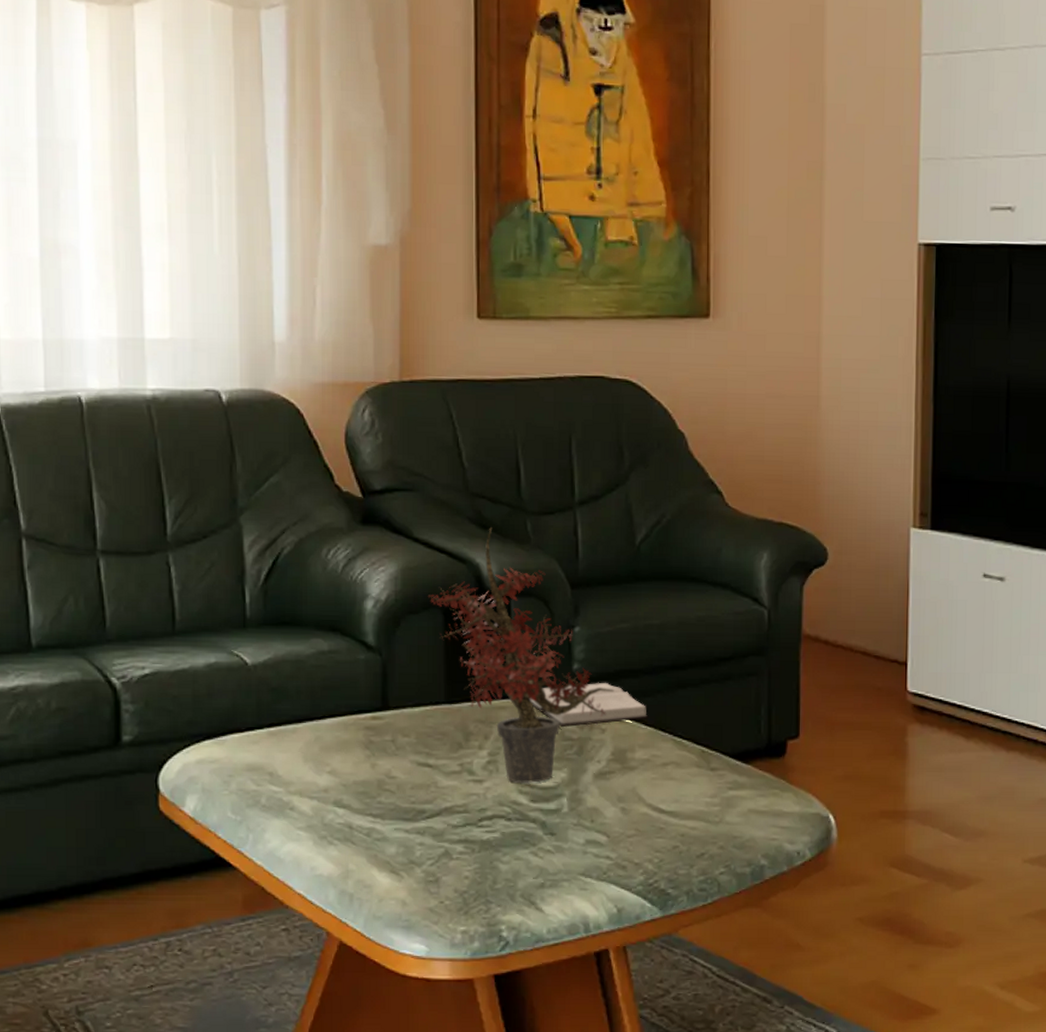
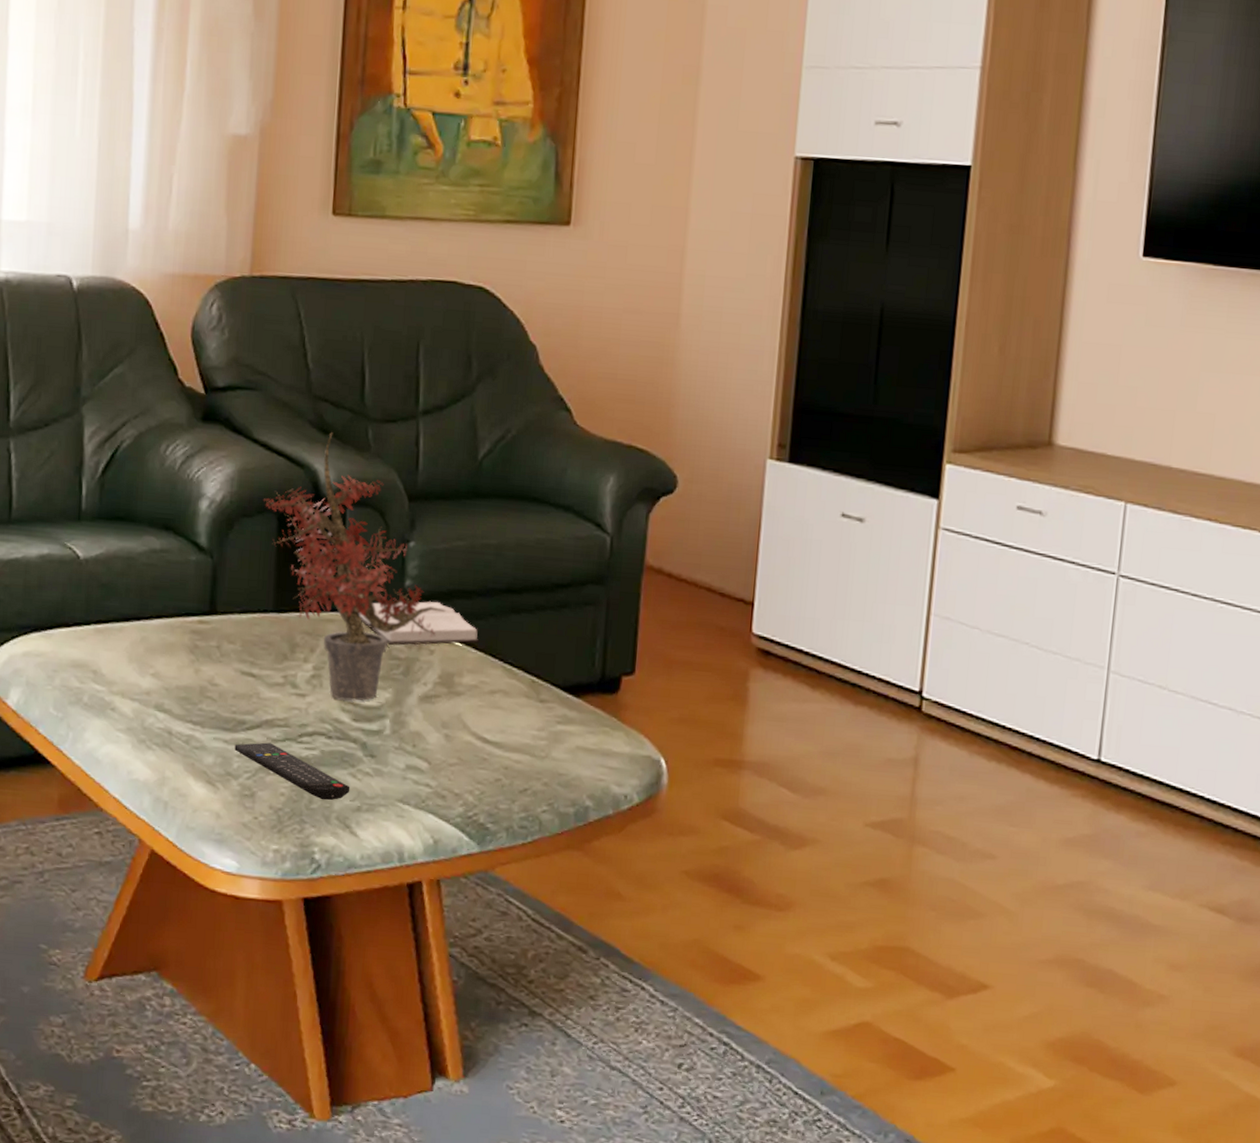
remote control: none [416,829,533,880] -> present [234,742,351,801]

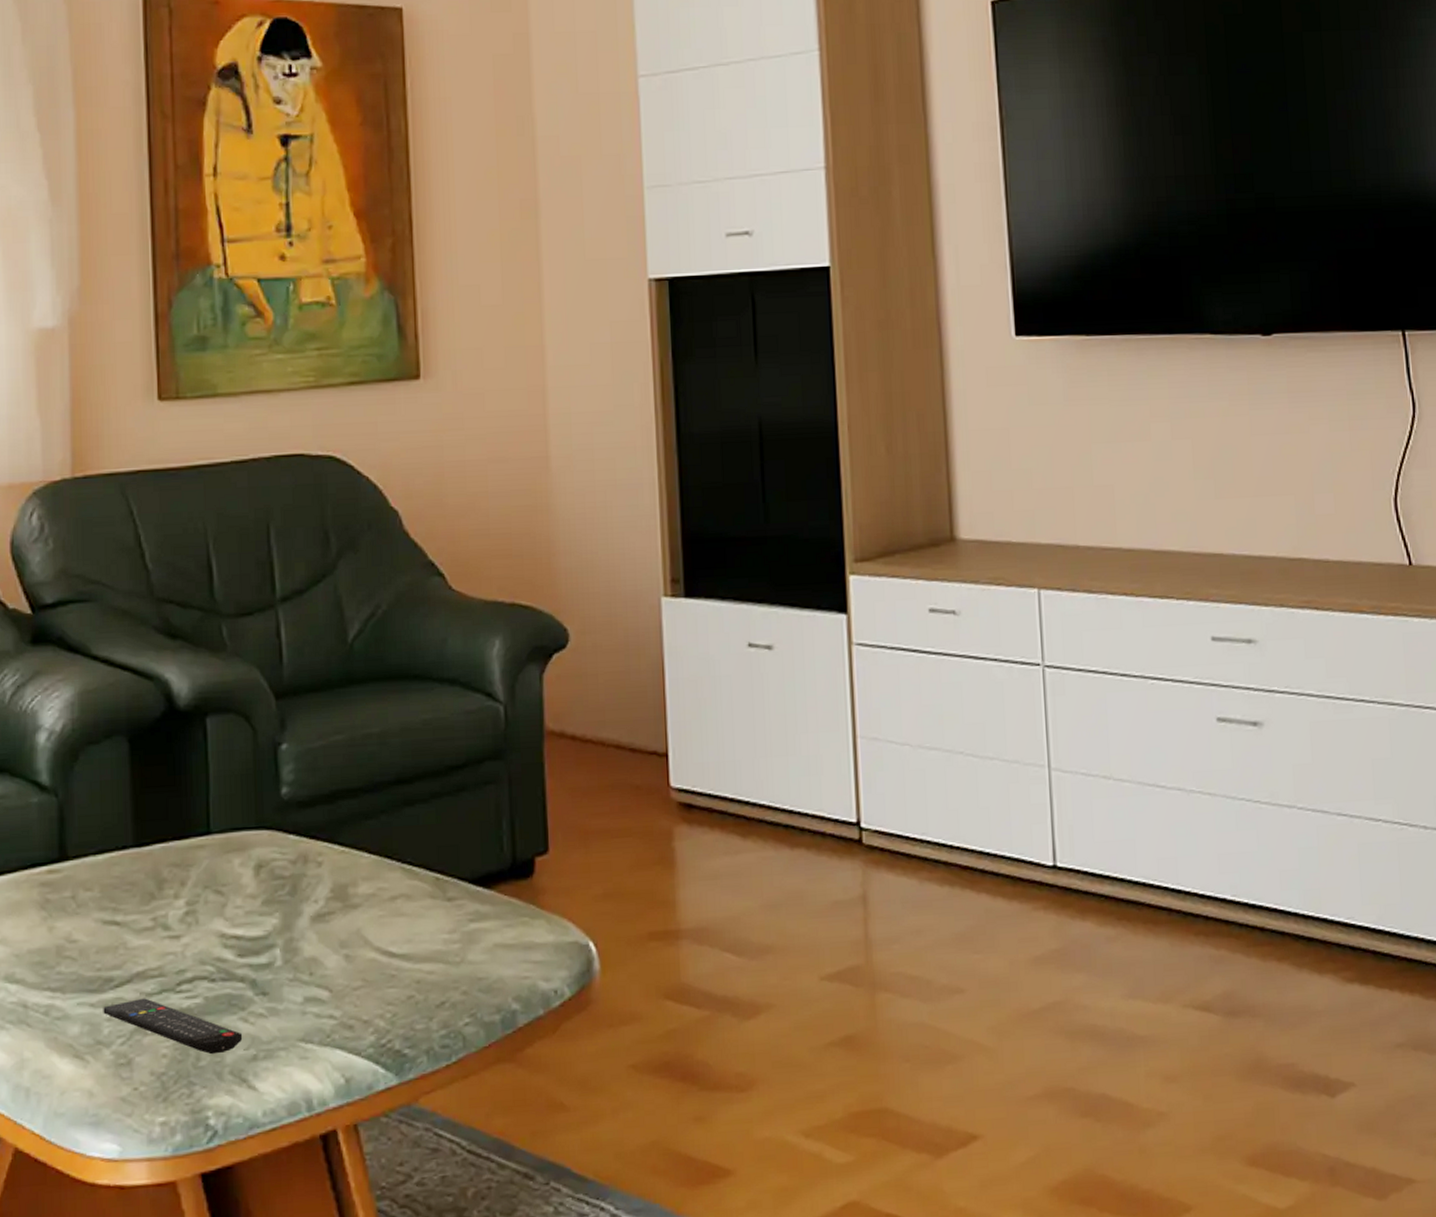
potted plant: present [264,432,446,702] -> none [111,636,331,935]
hardback book: present [359,601,480,646] -> none [232,806,372,863]

